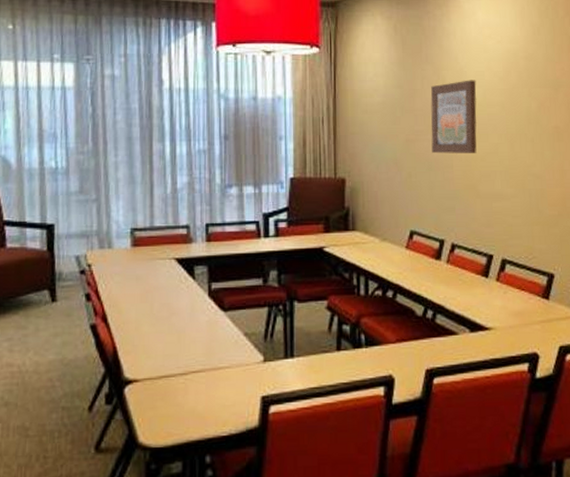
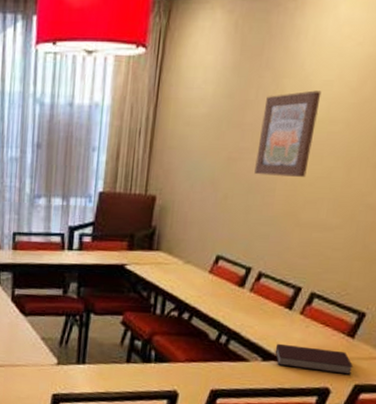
notebook: none [480,312,554,337] -> present [275,343,353,375]

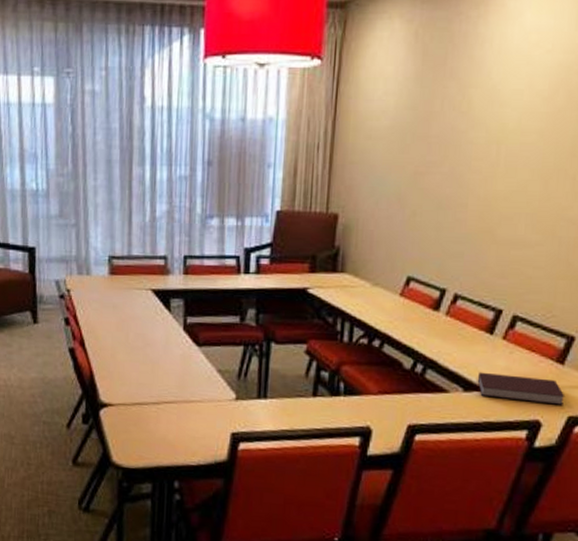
wall art: present [254,90,322,177] -> none [444,100,511,191]

